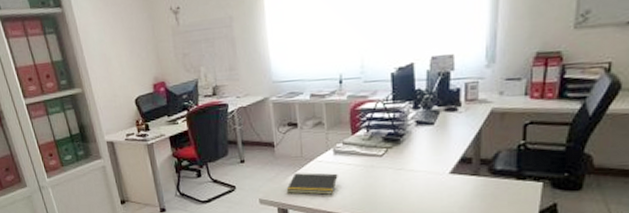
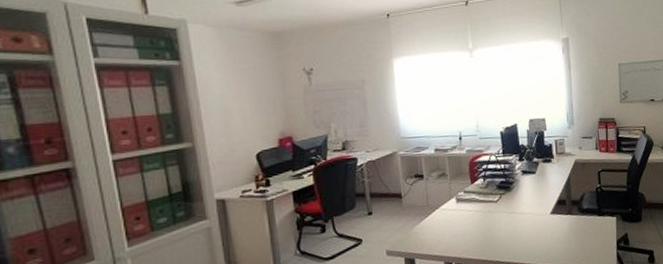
notepad: present [286,173,338,195] -> none [413,219,461,243]

